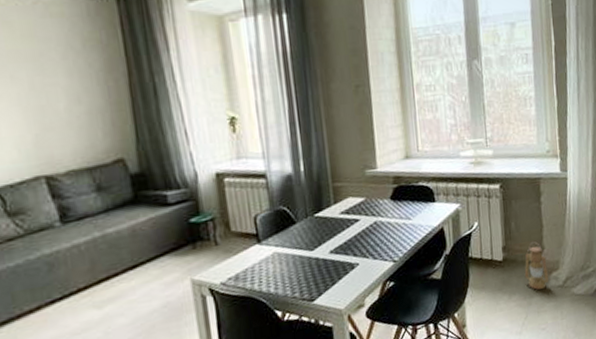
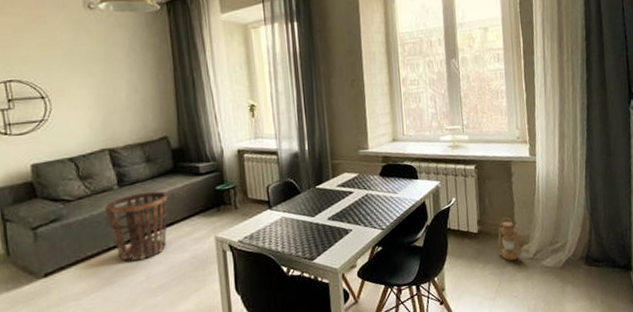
basket: none [44,227,129,314] -> present [105,191,168,261]

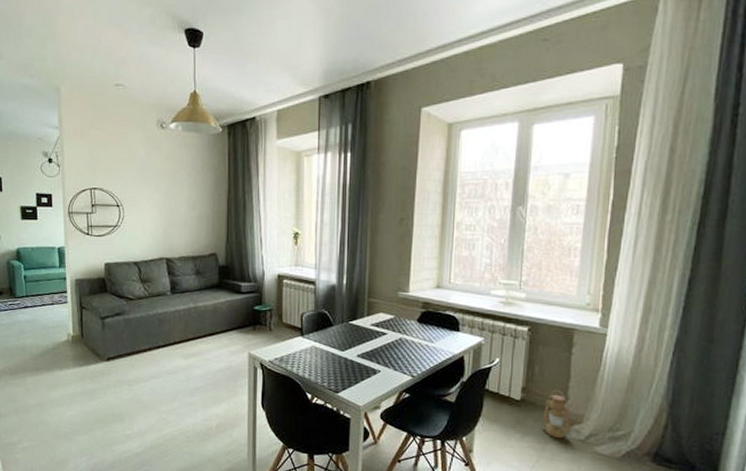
basket: present [105,191,168,261] -> none [159,301,211,361]

